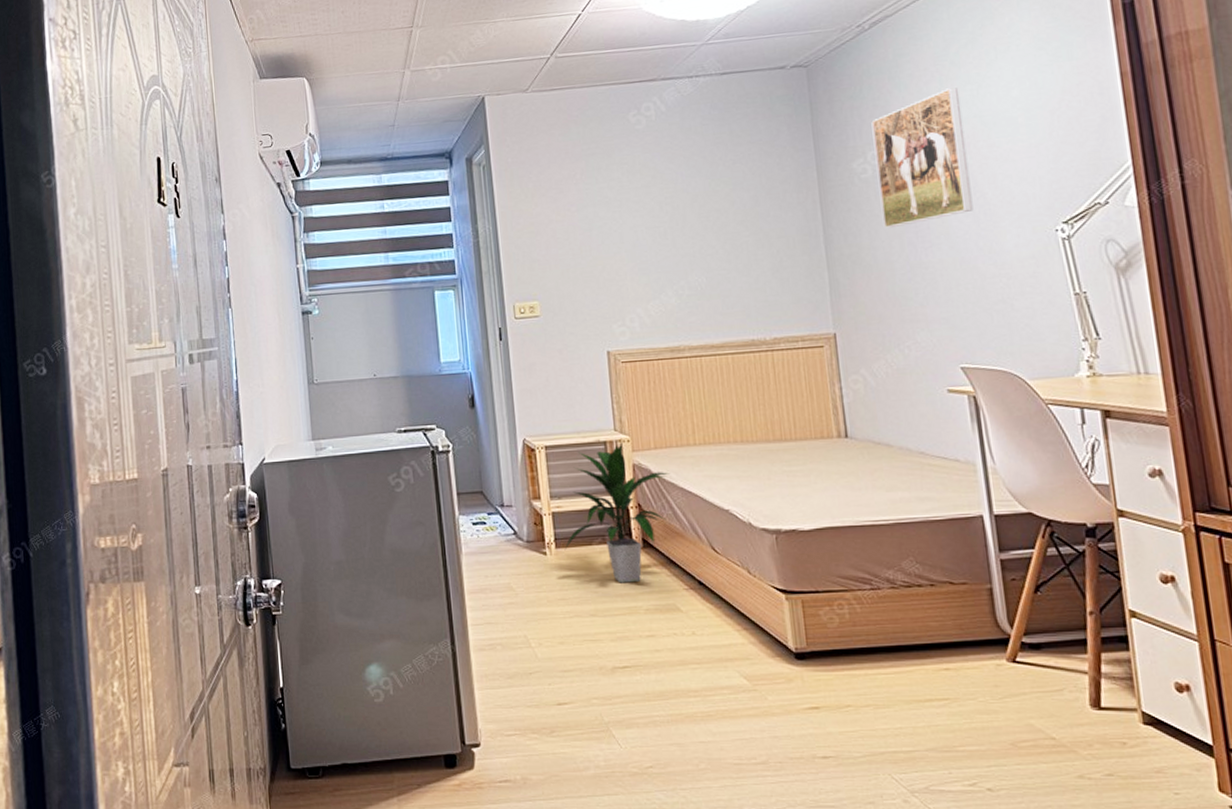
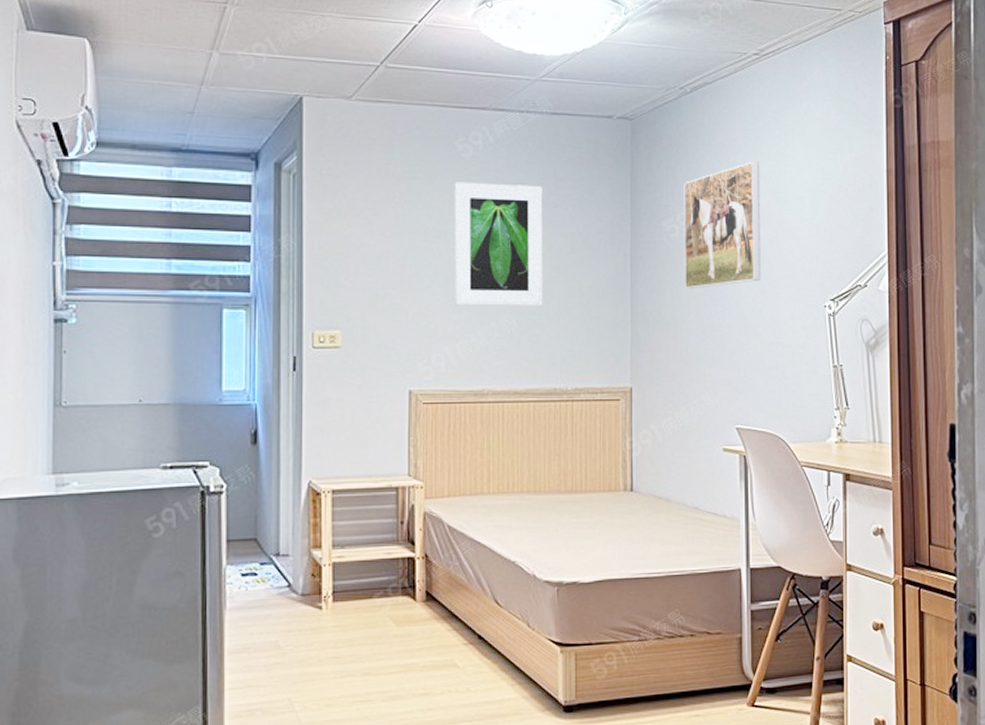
indoor plant: present [564,442,671,583] -> none [342,488,462,639]
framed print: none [631,145,731,269] -> present [454,182,543,306]

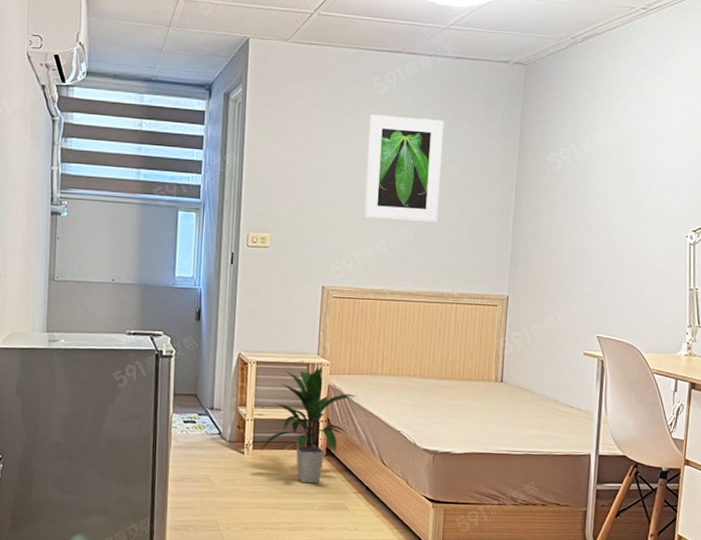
indoor plant: none [342,488,462,639] -> present [260,365,358,484]
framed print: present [683,162,761,288] -> none [561,105,639,215]

